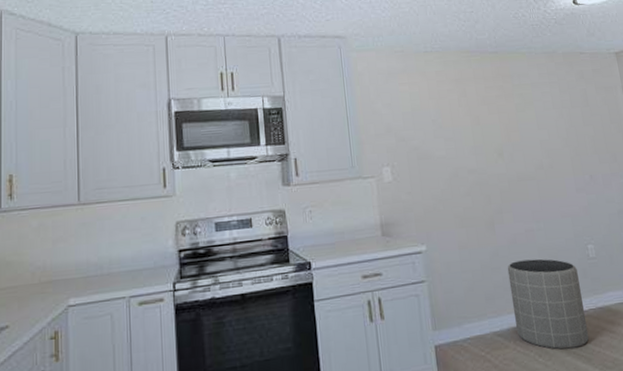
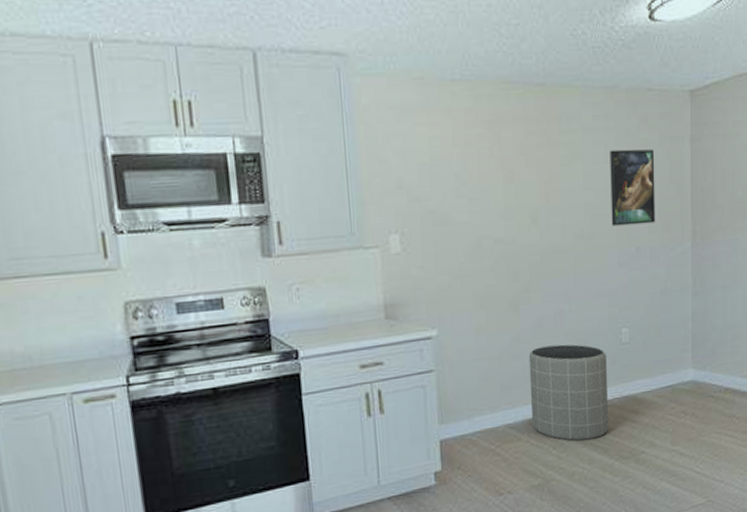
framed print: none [556,97,604,159] -> present [610,149,656,227]

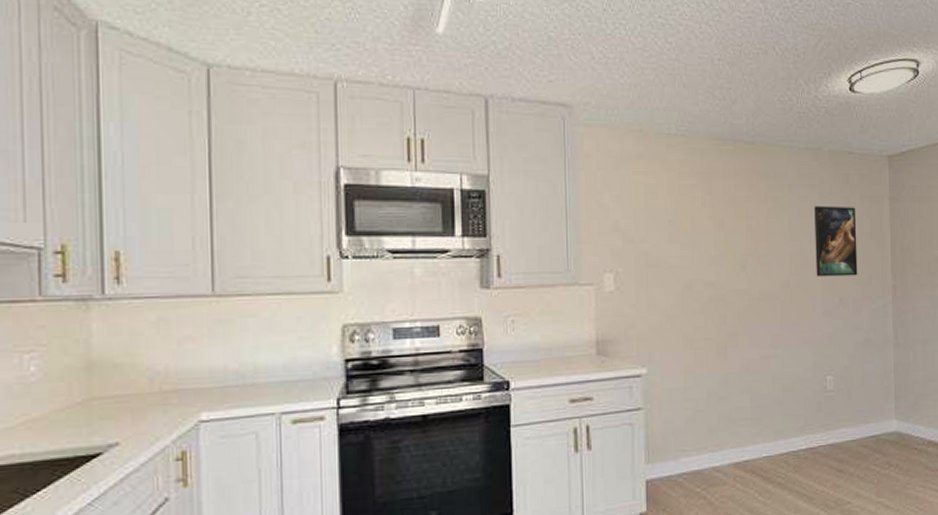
trash can: present [528,344,609,441] -> none [735,389,815,488]

